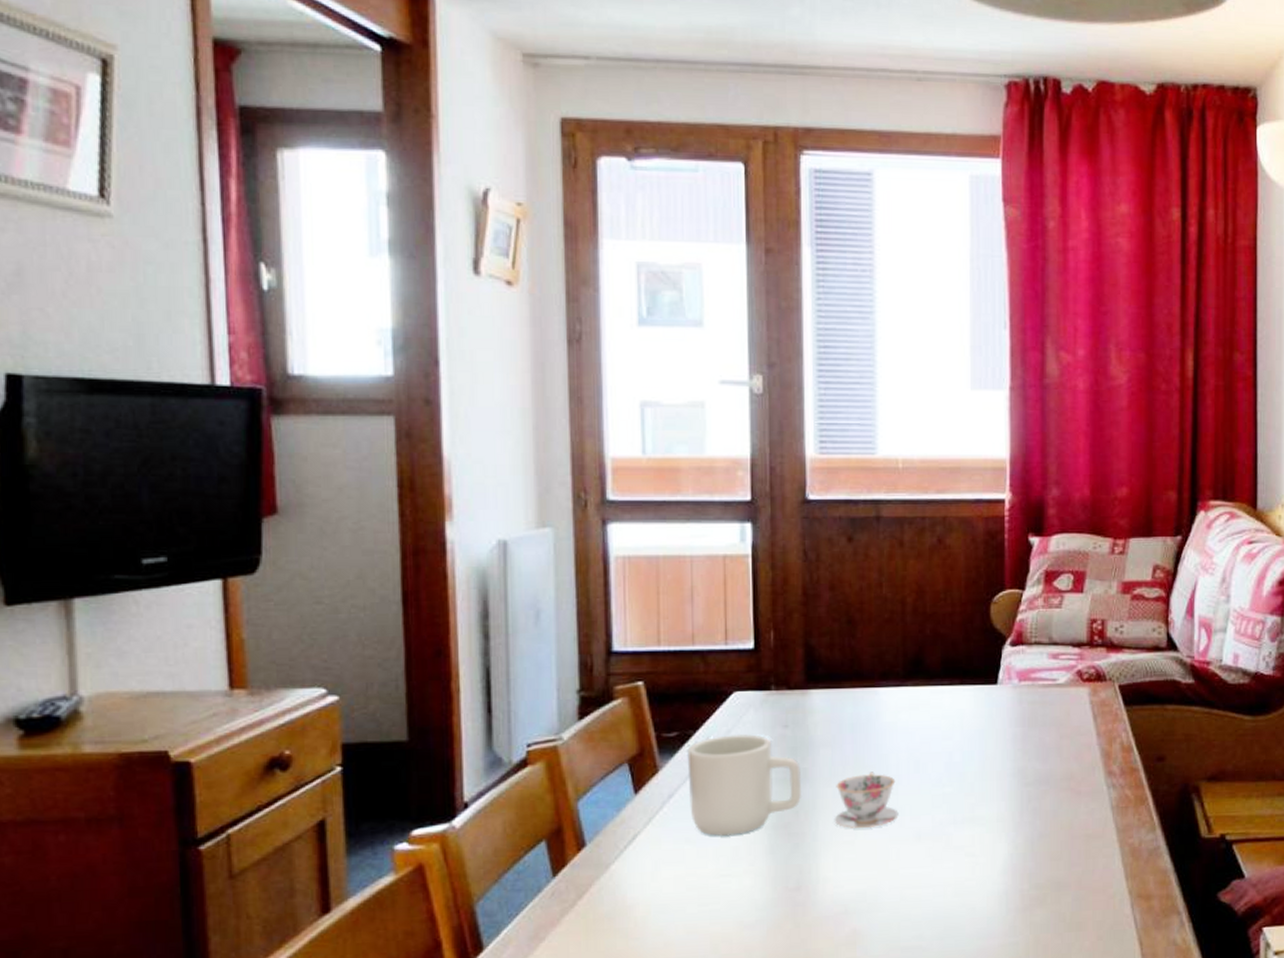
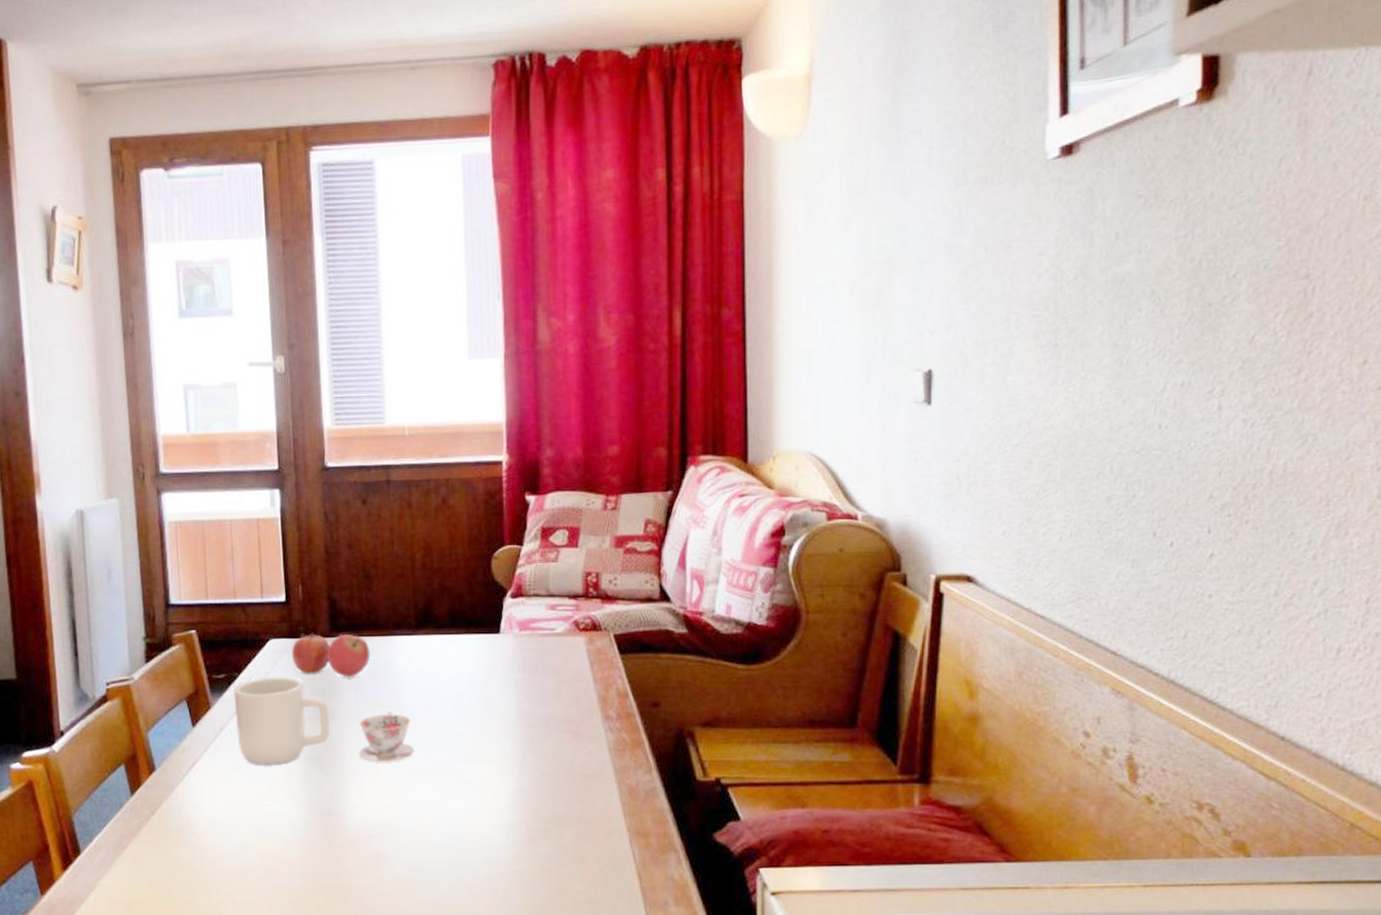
fruit: none [760,685,804,730] -> present [292,633,329,673]
fruit: none [801,685,852,733] -> present [327,634,371,677]

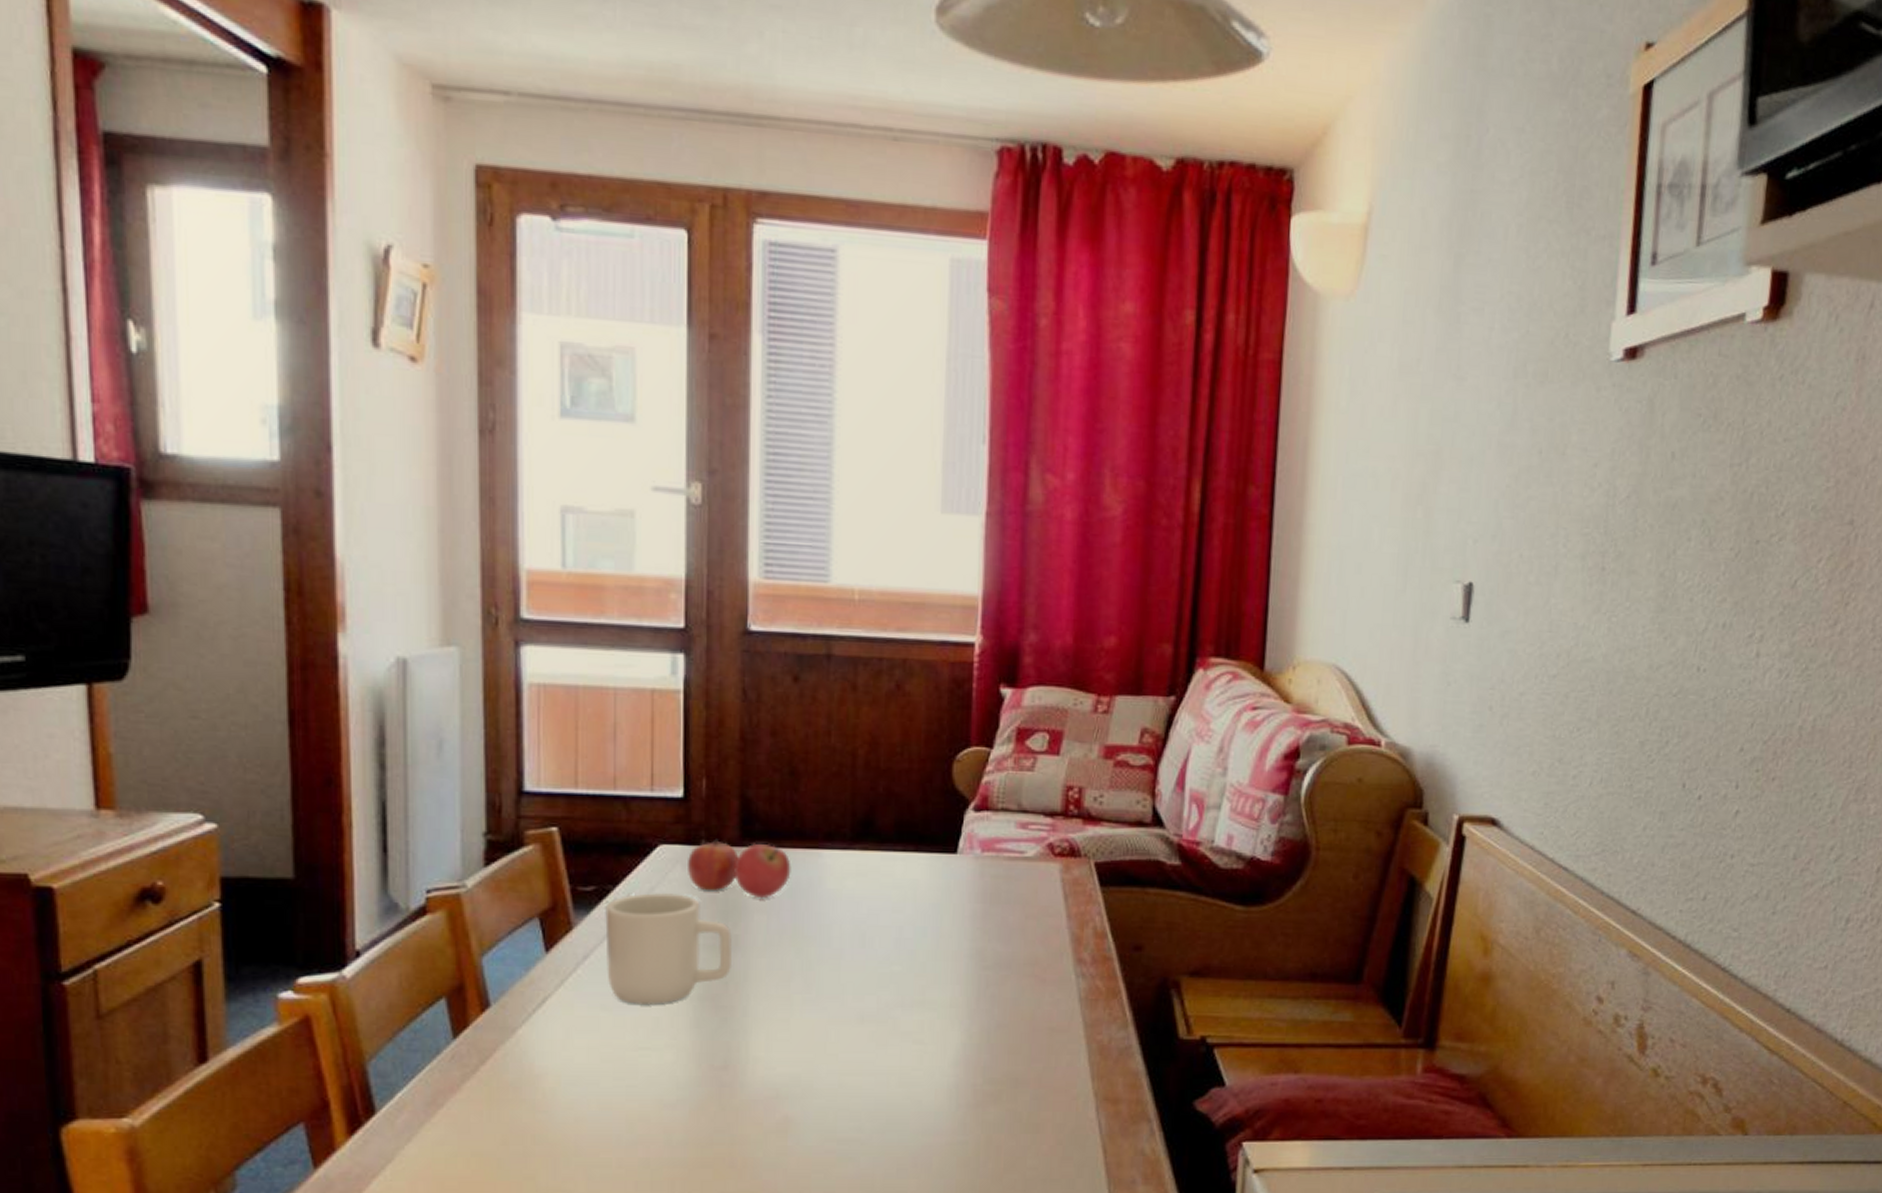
teacup: present [358,712,415,762] -> none [767,943,840,1005]

